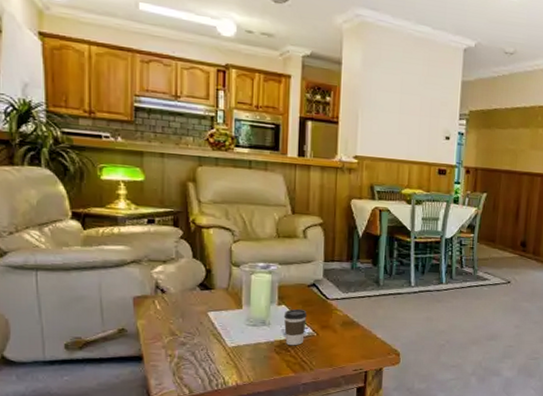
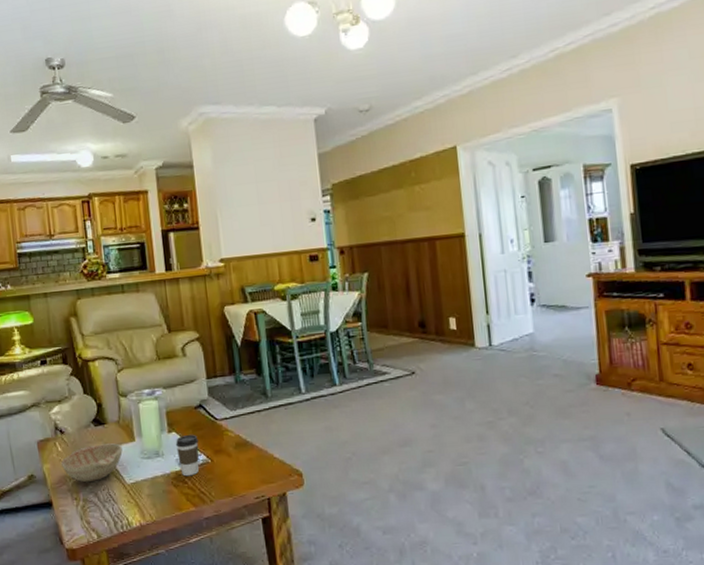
decorative bowl: none [157,307,228,342] -> present [60,443,123,483]

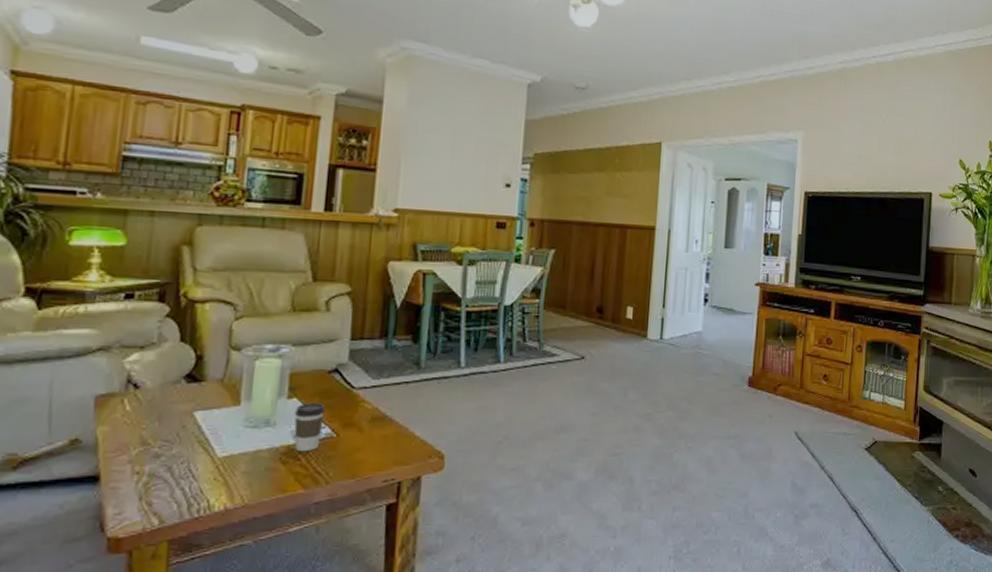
decorative bowl: present [60,443,123,483] -> none [124,406,221,453]

